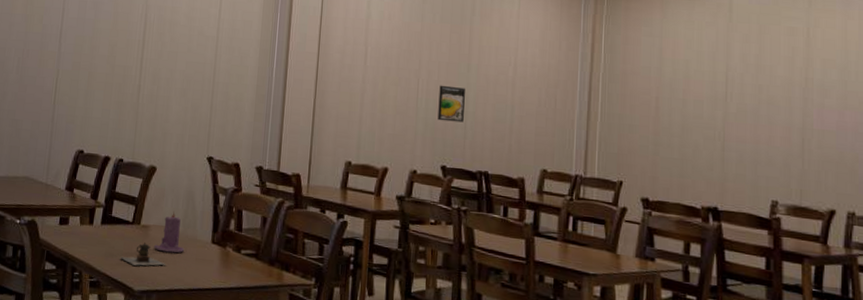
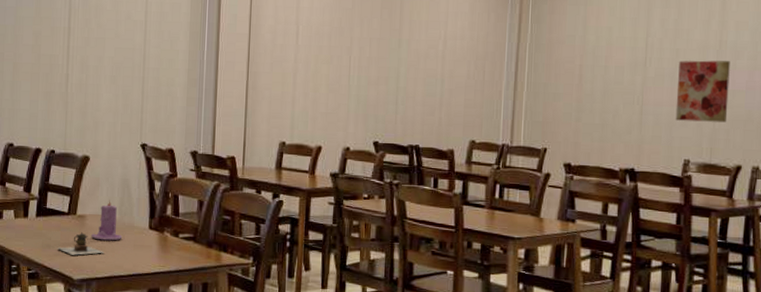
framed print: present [437,85,465,123] -> none [369,61,396,98]
wall art: none [760,97,818,163] -> present [675,60,730,122]

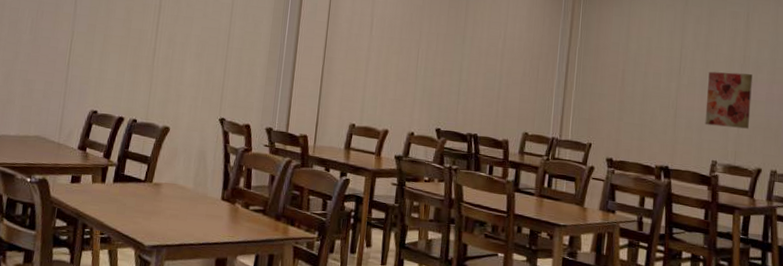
teapot: present [58,232,105,255] -> none [131,200,177,222]
candle: present [91,200,123,241] -> none [165,170,195,210]

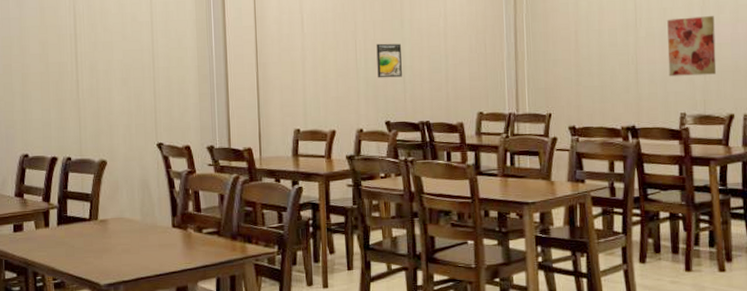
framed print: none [434,55,460,90] -> present [376,43,402,78]

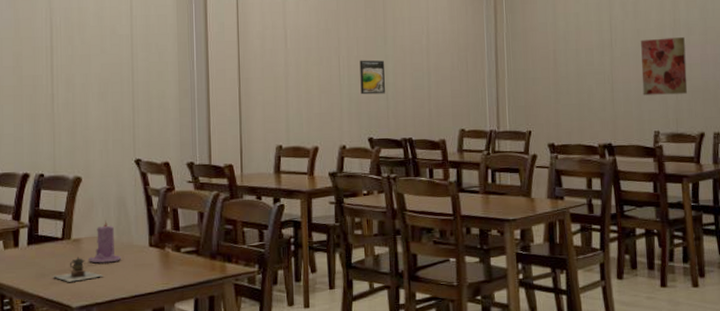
teapot: none [82,237,130,261] -> present [53,257,104,282]
candle: none [115,202,146,243] -> present [89,220,122,264]

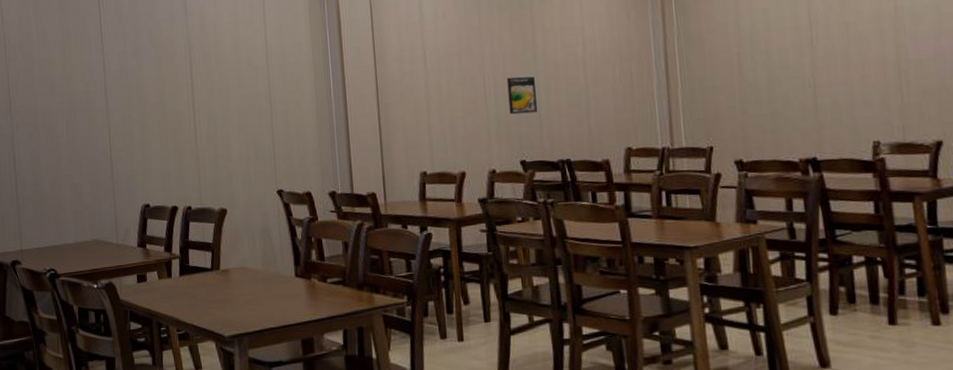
teapot: present [53,257,104,282] -> none [205,287,253,312]
candle: present [89,220,122,264] -> none [237,251,269,294]
wall art: present [641,37,688,95] -> none [850,28,917,100]

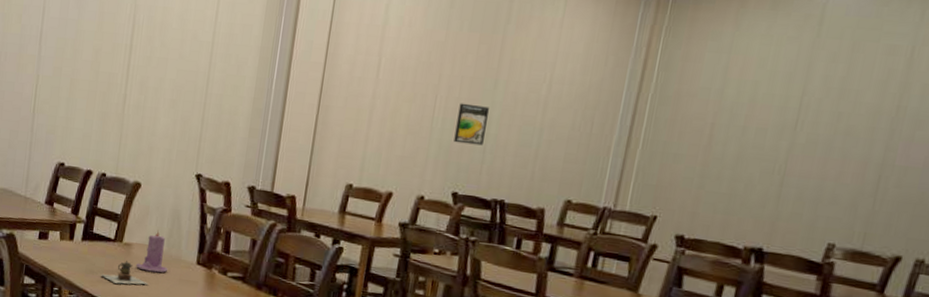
teapot: none [205,287,253,312] -> present [101,261,148,285]
candle: none [237,251,269,294] -> present [136,230,168,273]

